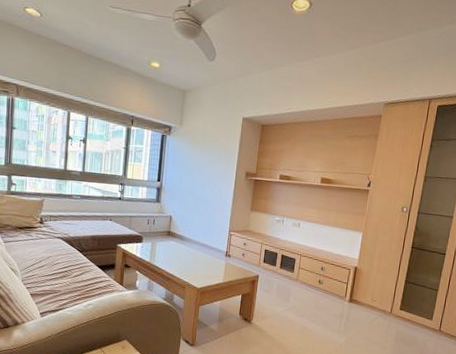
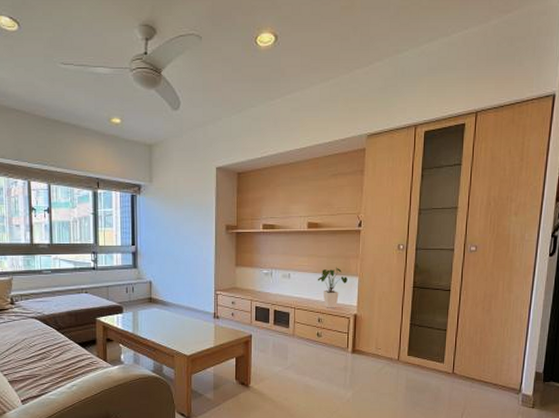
house plant: none [324,221,352,259] -> present [317,267,347,308]

